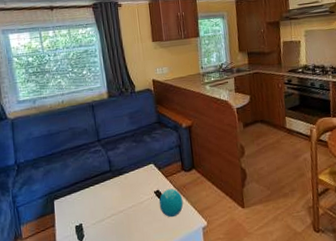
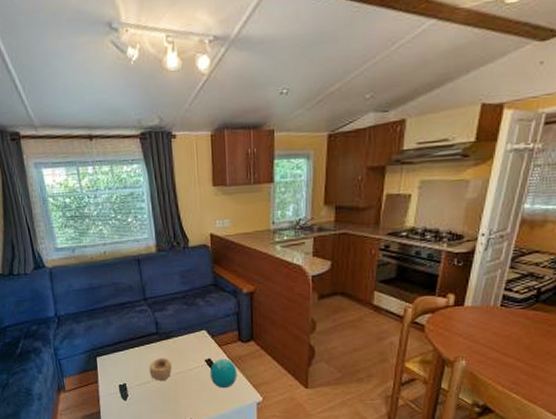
bowl: none [103,193,125,218] -> present [149,357,172,382]

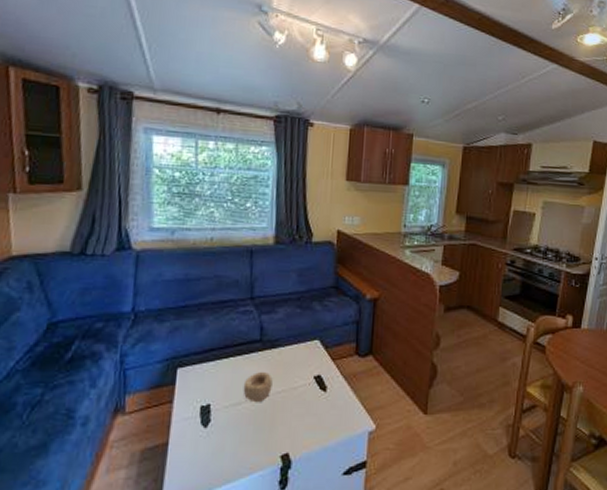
decorative orb: present [209,359,238,389] -> none [317,375,350,414]

